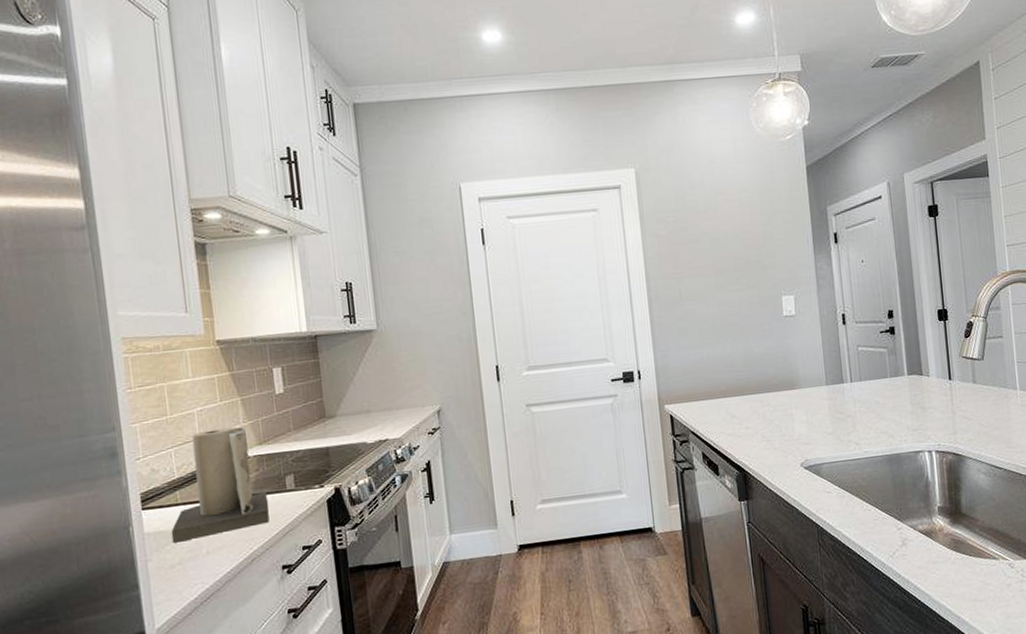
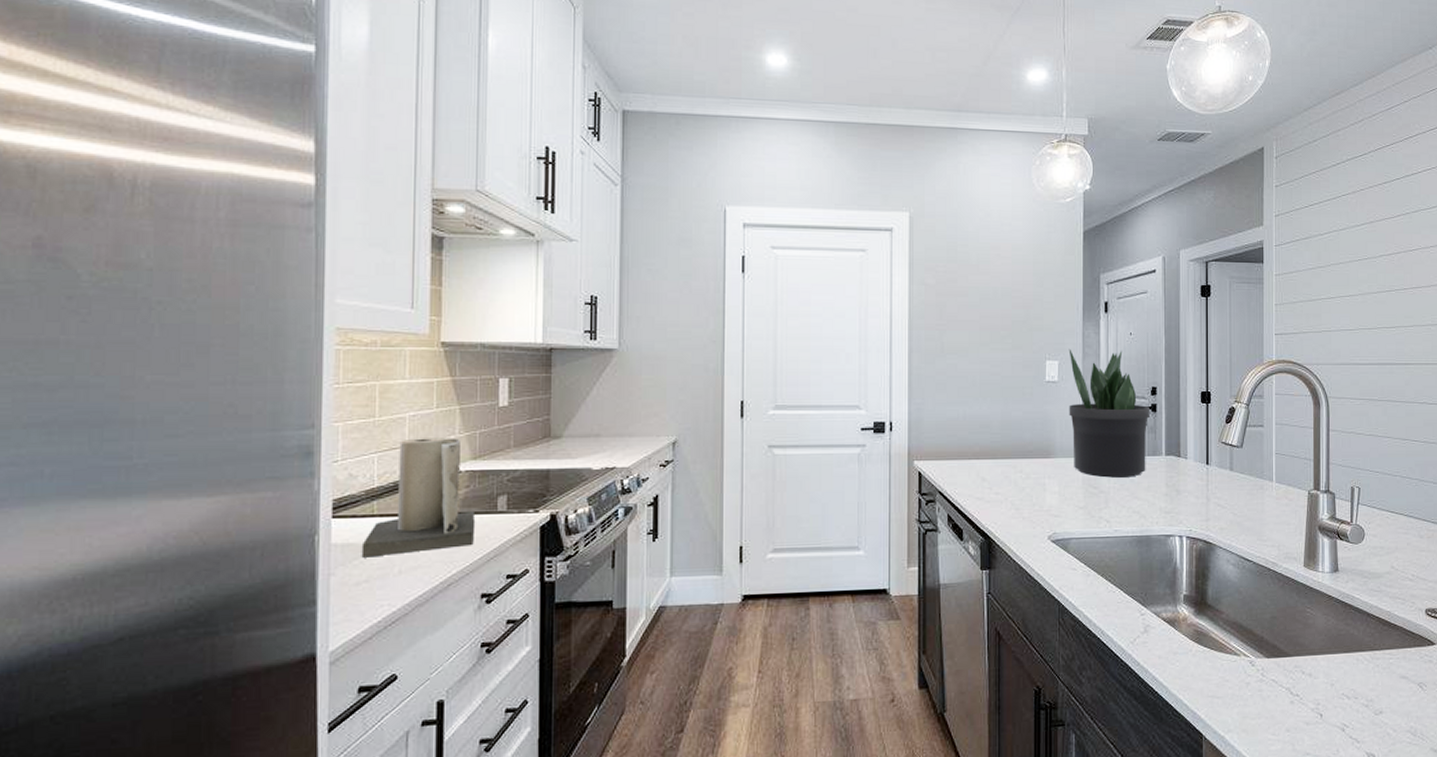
planter: none [803,278,890,403] -> present [1068,348,1150,478]

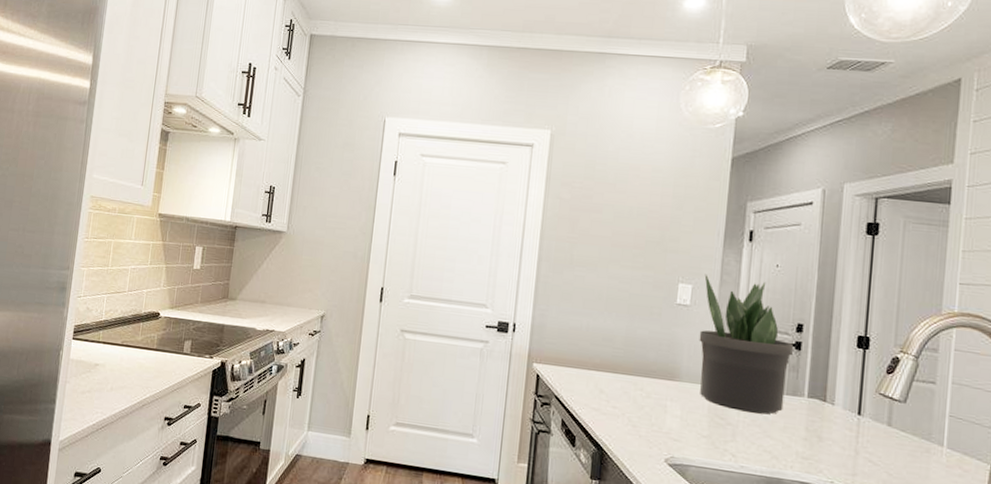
paper towel roll: present [361,438,474,558] -> none [88,286,167,377]

